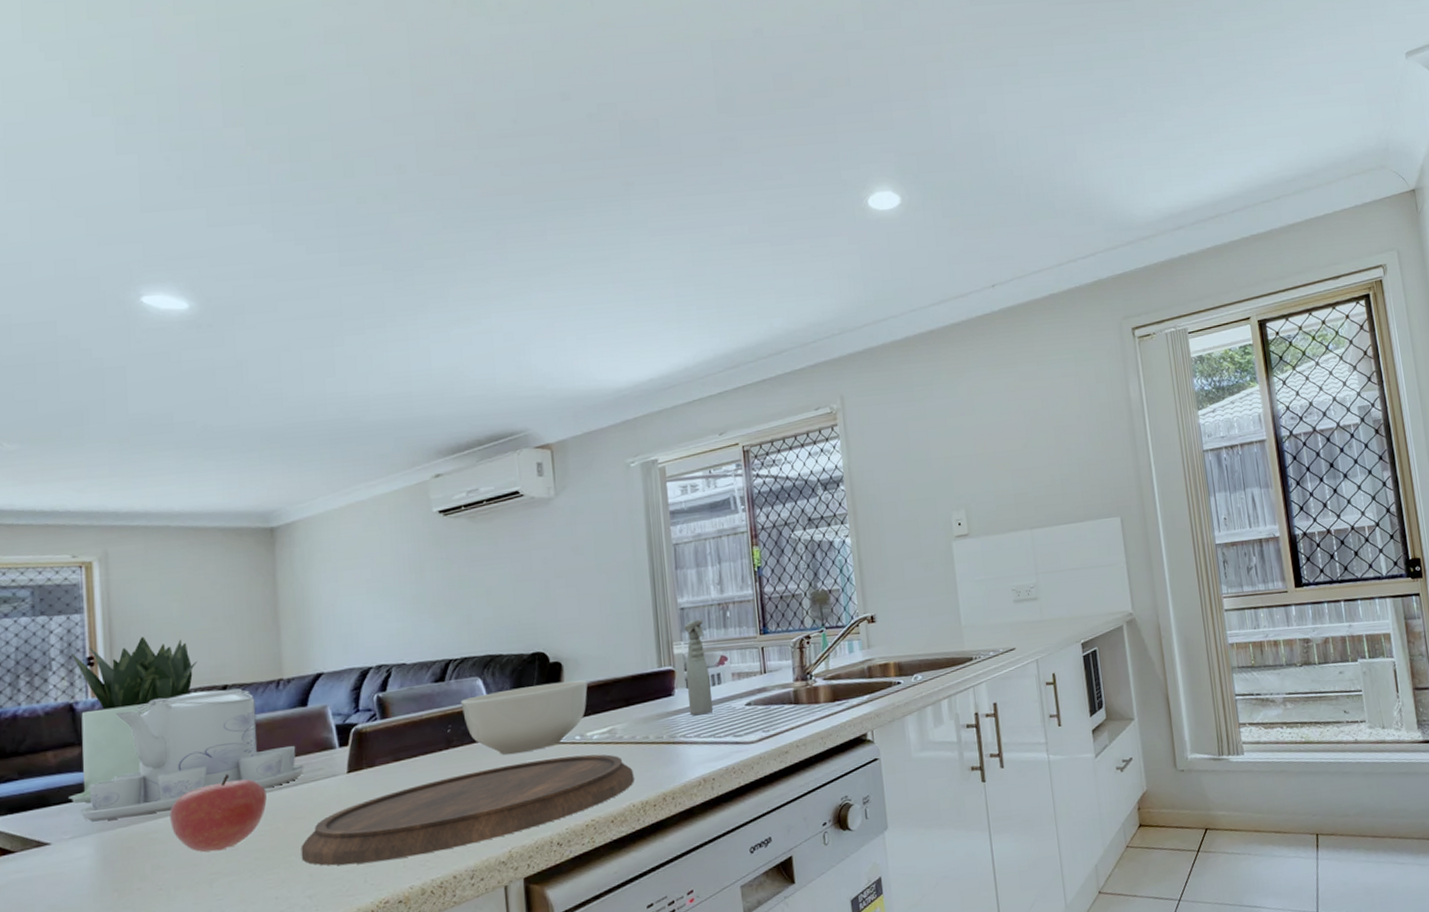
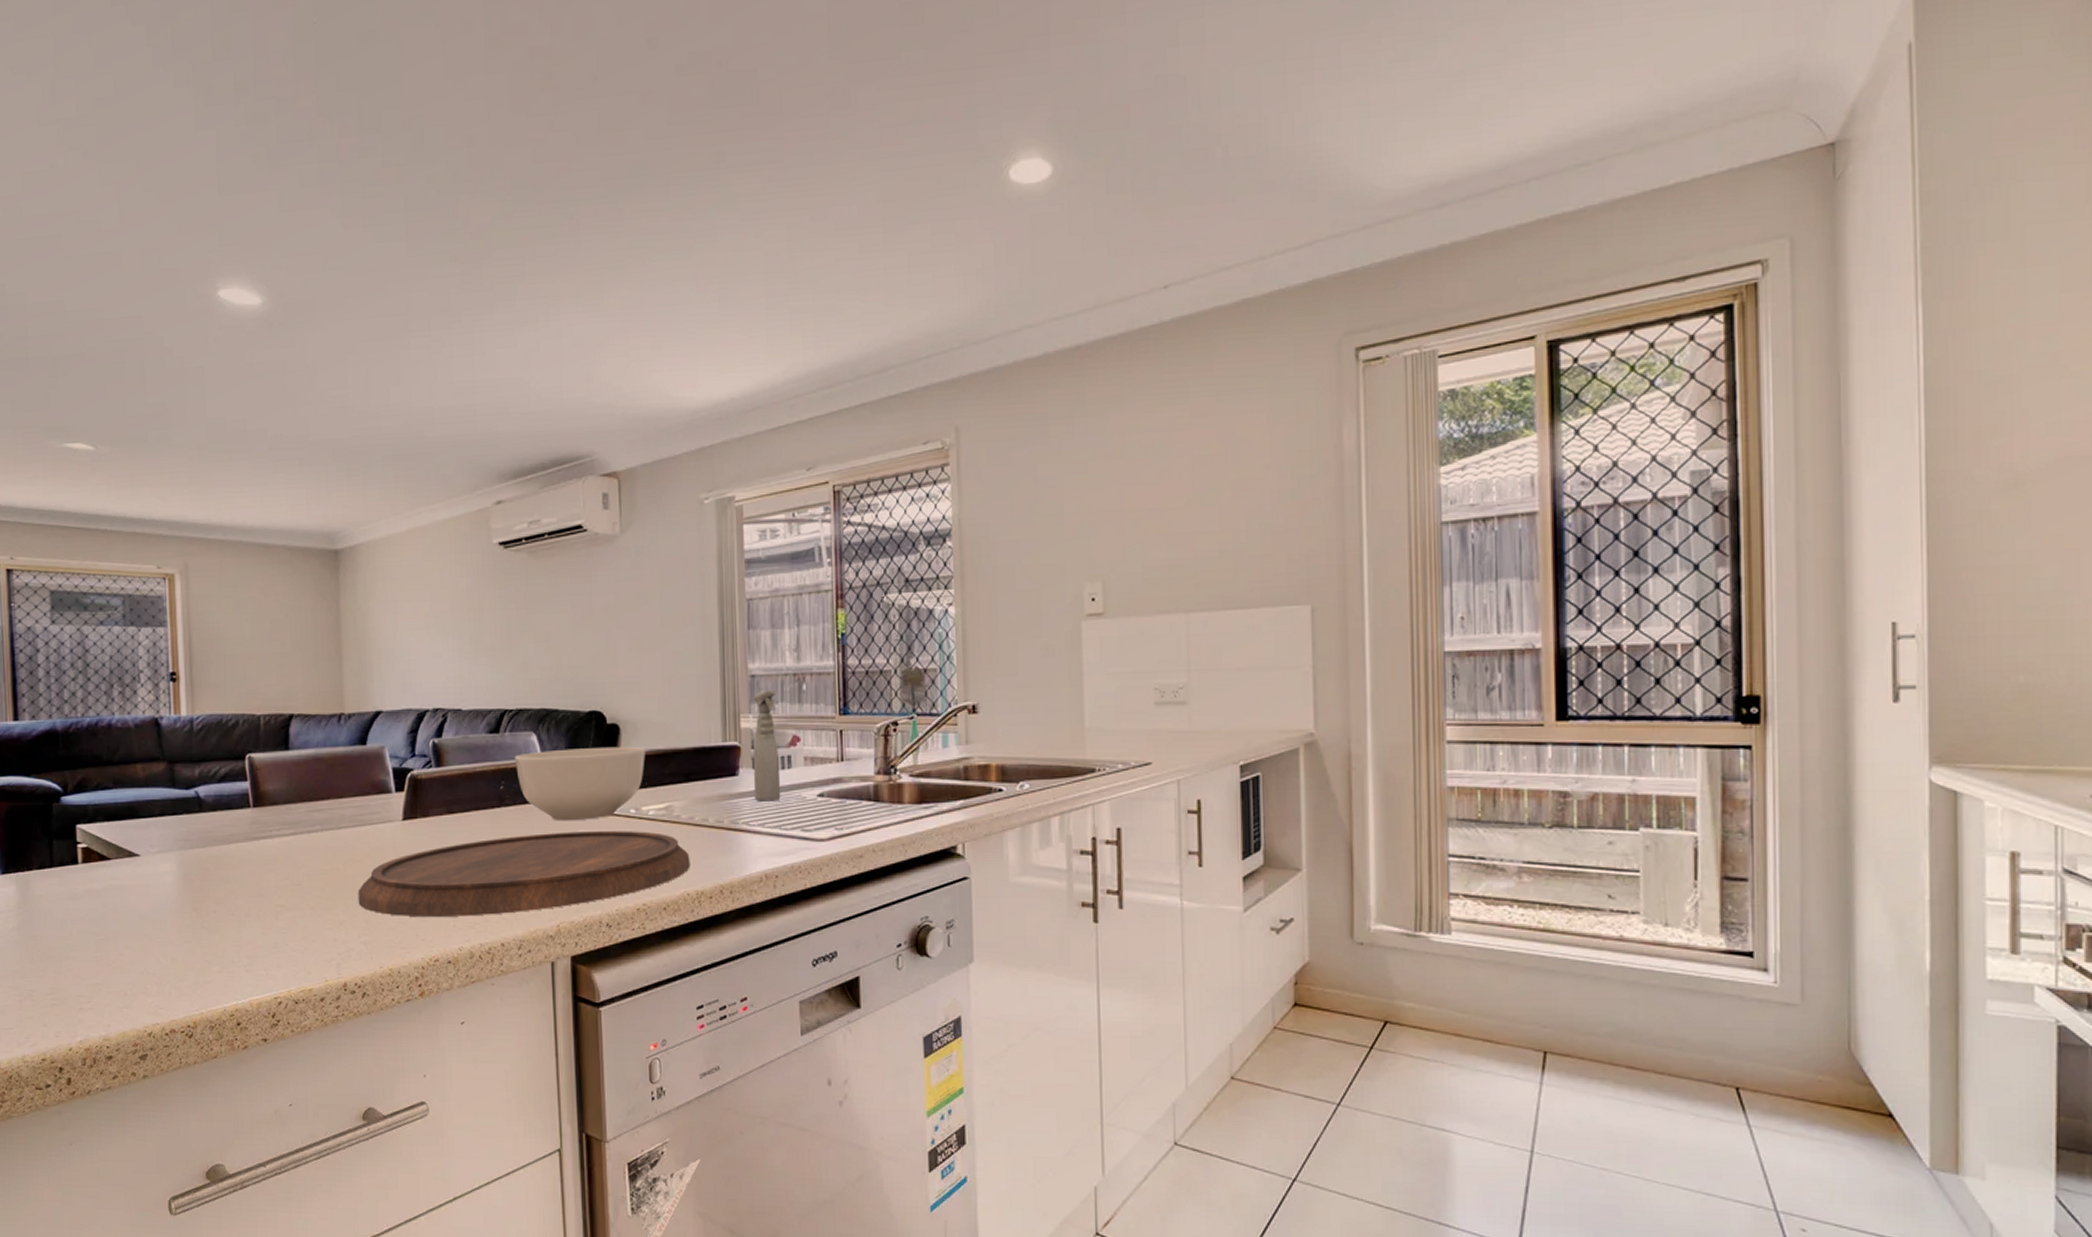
planter: present [67,637,198,804] -> none [154,656,267,820]
tea set: present [81,688,304,822] -> none [165,718,362,839]
fruit: present [170,773,267,853] -> none [241,806,328,884]

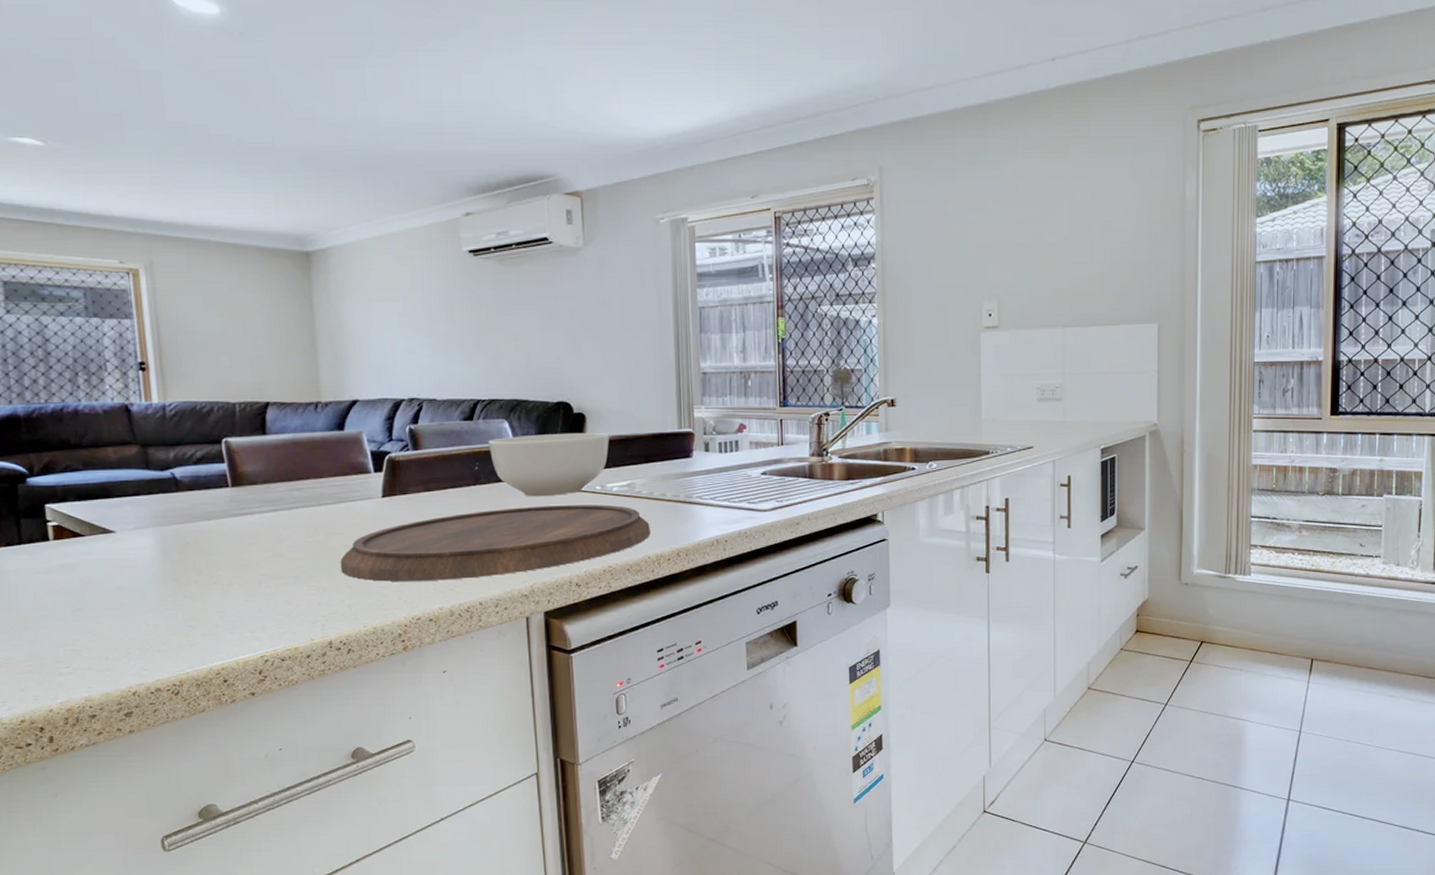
spray bottle: present [753,689,781,802] -> none [705,385,730,479]

